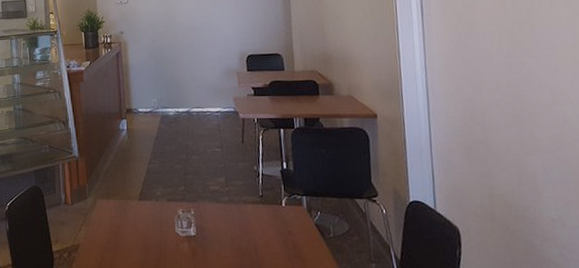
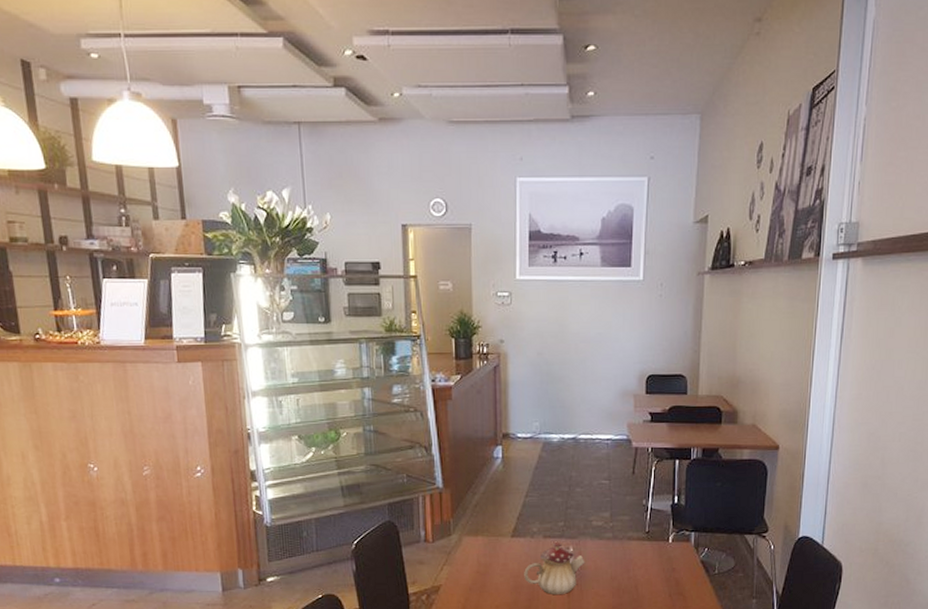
teapot: none [151,206,206,256] -> present [524,542,585,595]

